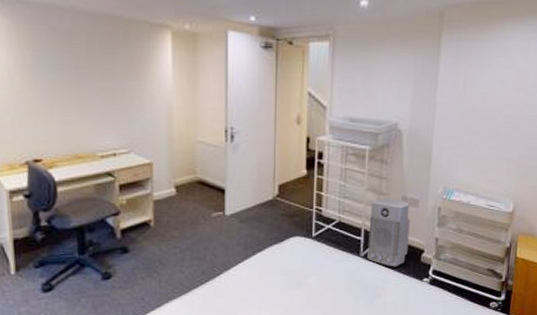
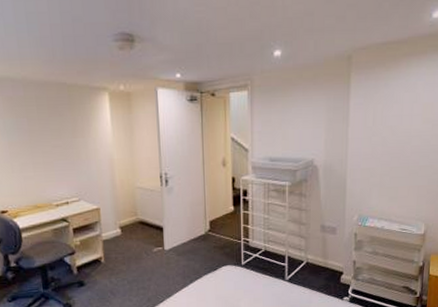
air purifier: present [367,198,410,267] -> none [292,227,329,289]

